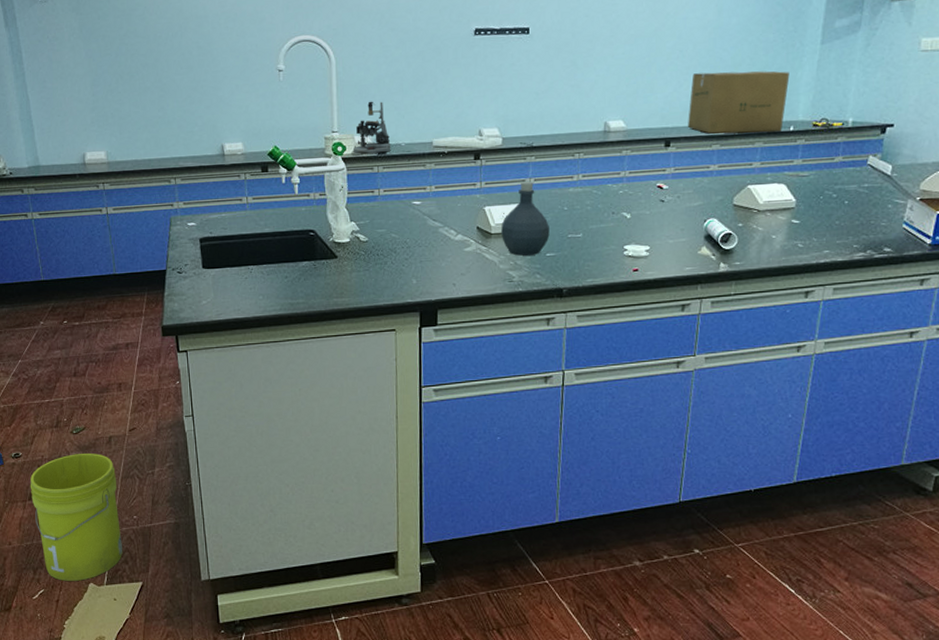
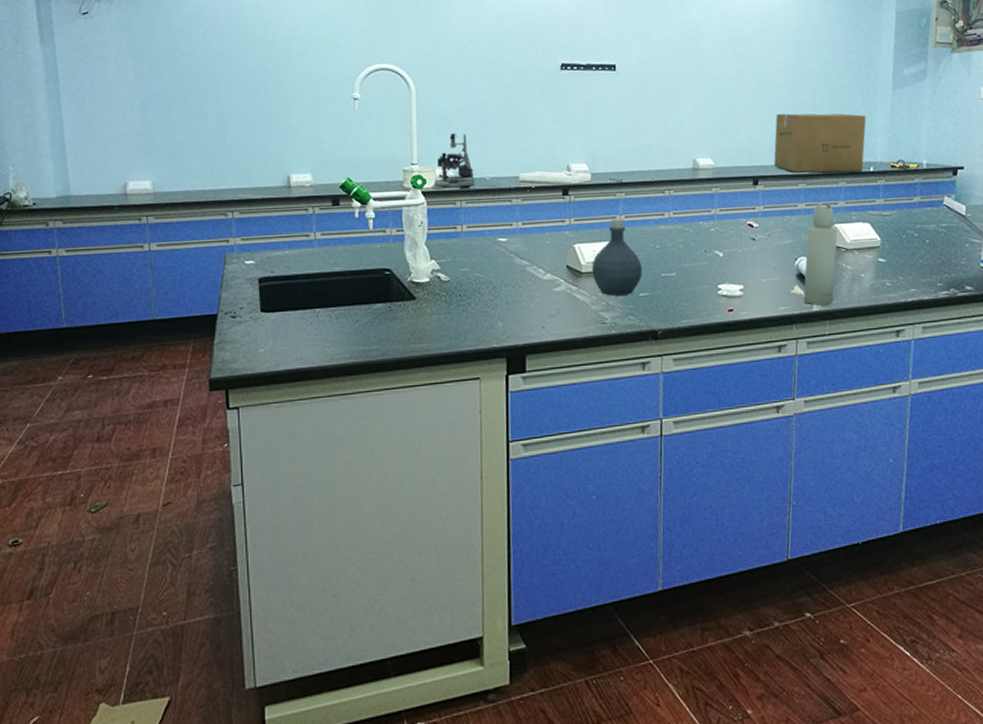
bucket: present [30,453,123,581] -> none [29,536,146,703]
bottle: none [710,162,750,267] -> present [803,201,838,307]

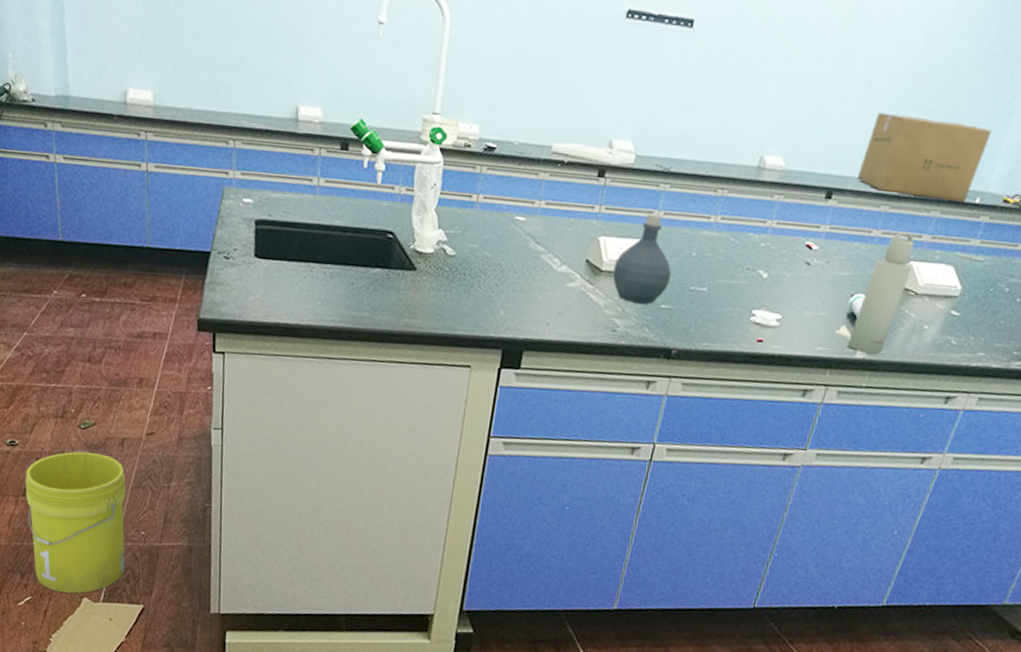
bucket: none [29,536,146,703] -> present [25,451,126,594]
microscope: present [434,133,475,189] -> none [455,81,502,151]

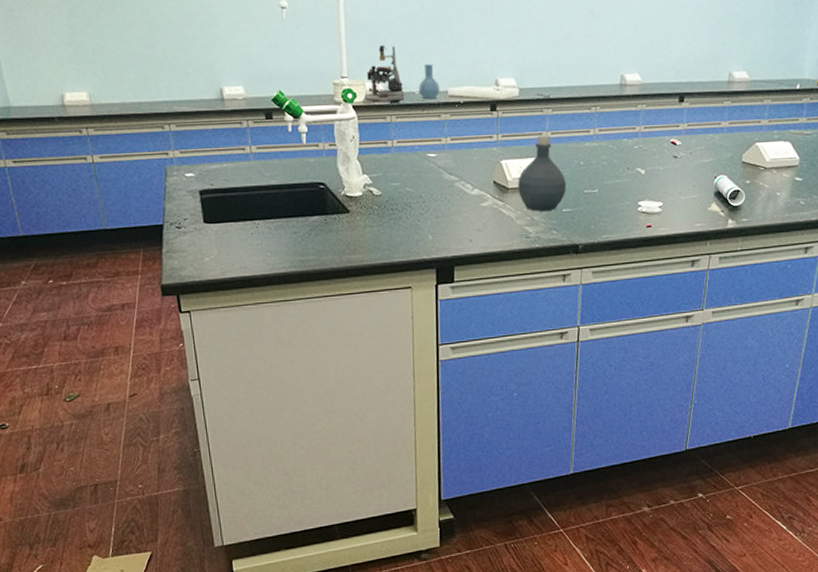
bucket: present [25,451,126,594] -> none [20,421,128,555]
microscope: none [455,81,502,151] -> present [365,45,405,103]
flask: none [518,111,544,154] -> present [418,64,440,100]
bottle: present [847,231,915,355] -> none [719,120,758,224]
box: present [857,113,992,202] -> none [701,27,798,91]

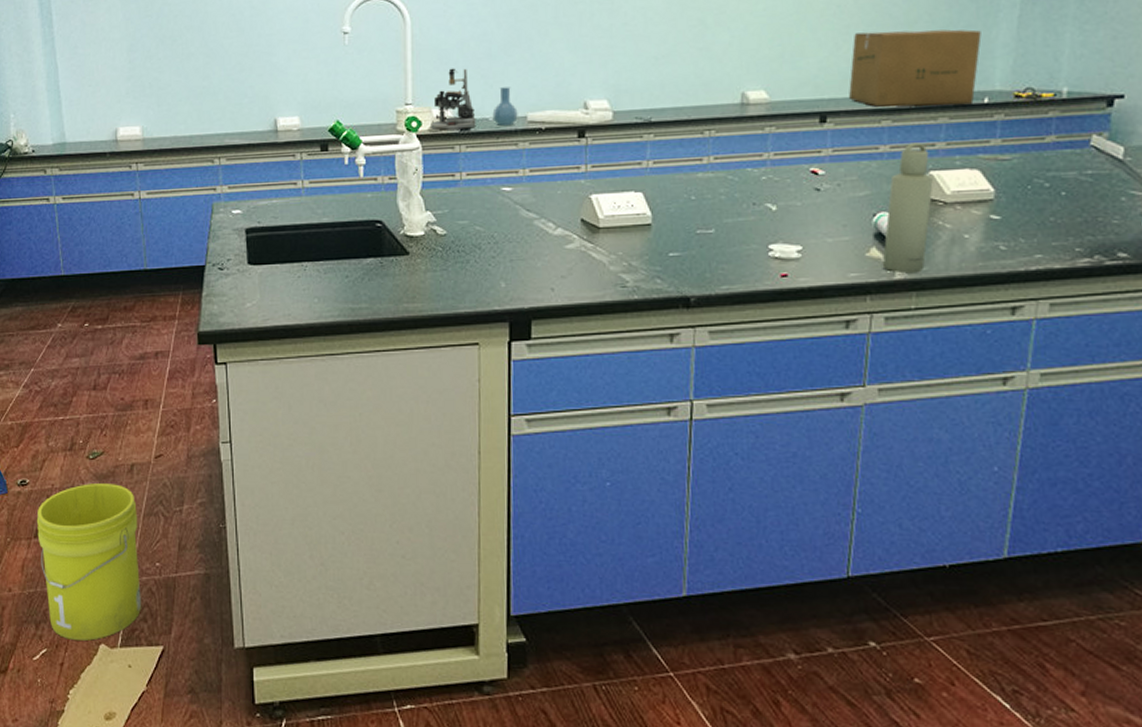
bucket: none [20,421,128,555] -> present [36,484,141,641]
flask: present [518,135,566,211] -> none [611,164,673,255]
box: none [701,27,798,91] -> present [849,29,982,107]
bottle: none [719,120,758,224] -> present [882,142,933,274]

